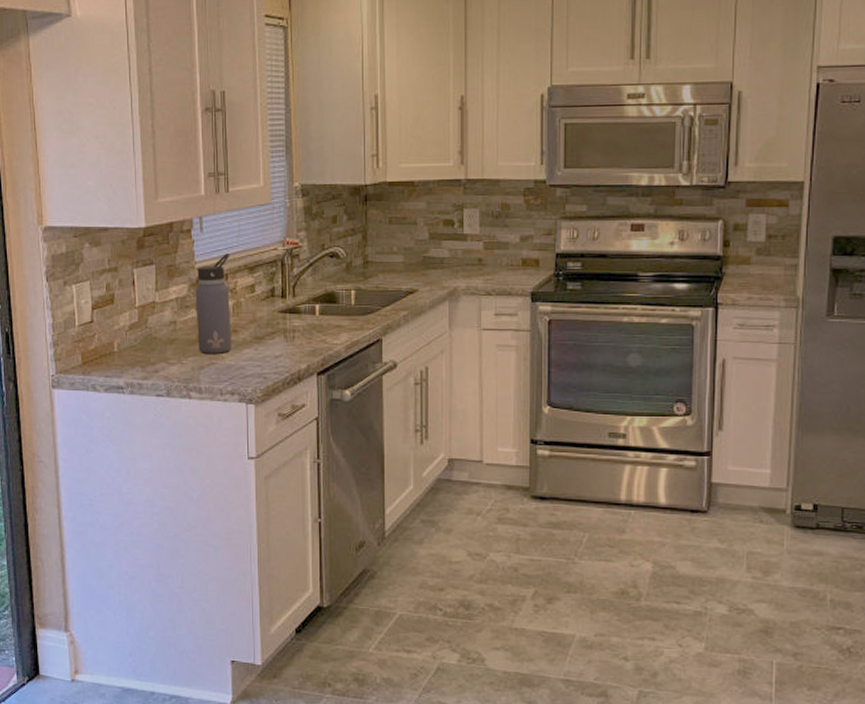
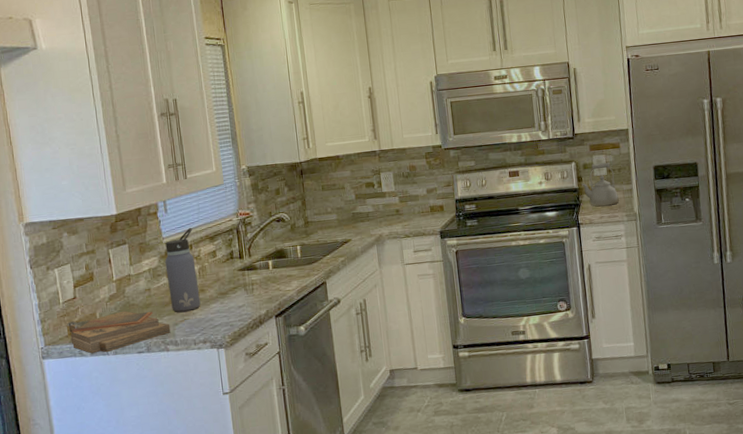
clipboard: none [81,344,195,391] -> present [67,310,171,354]
kettle: none [728,224,778,284] -> present [582,162,620,207]

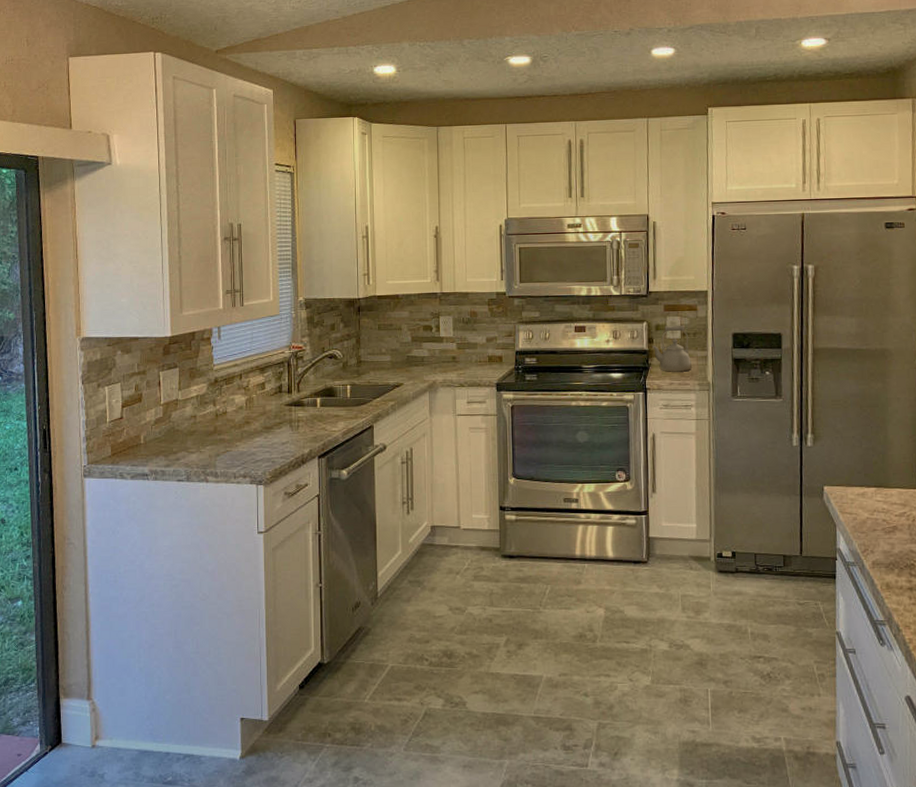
clipboard: present [67,310,171,354] -> none [111,436,212,478]
water bottle: present [165,228,201,313] -> none [213,357,244,444]

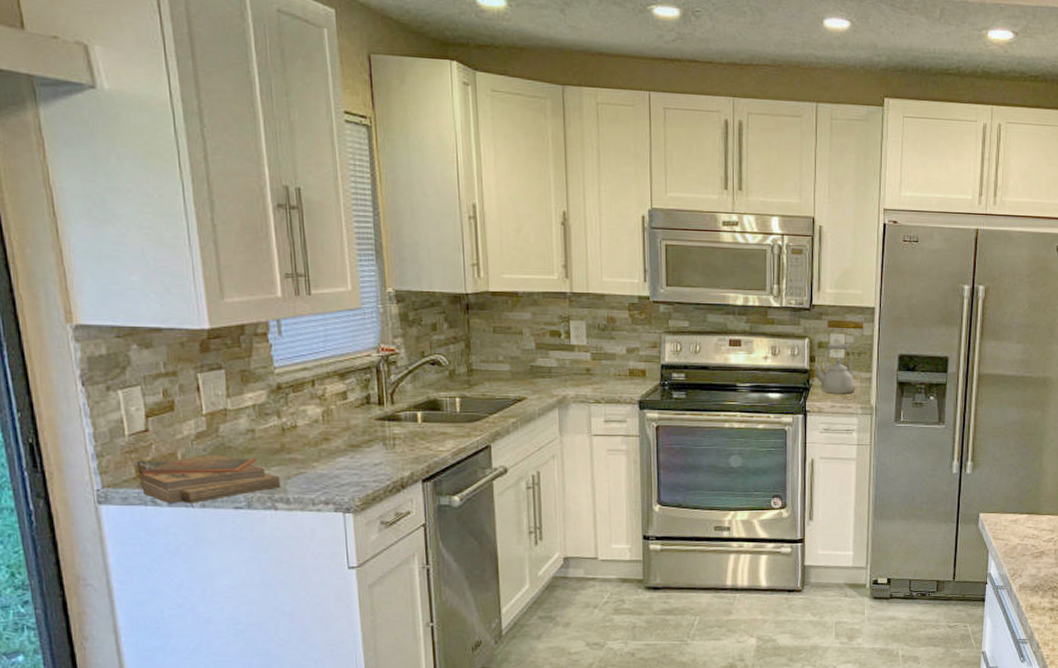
clipboard: none [111,436,212,478] -> present [134,454,281,504]

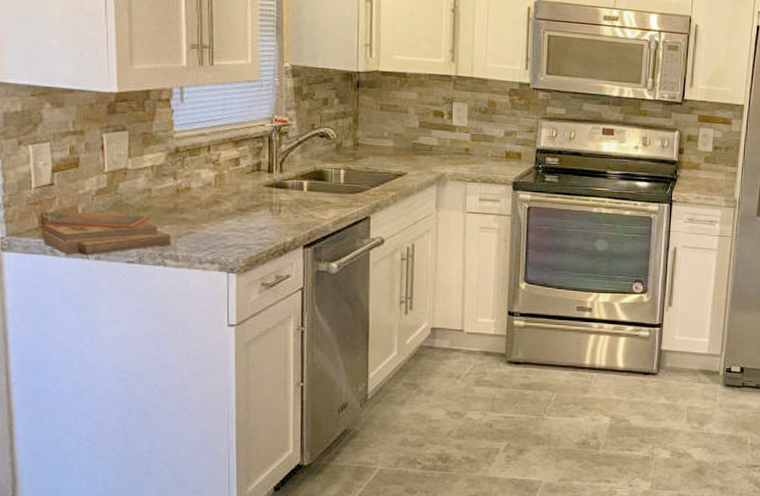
kettle: present [814,343,856,394] -> none [682,136,721,187]

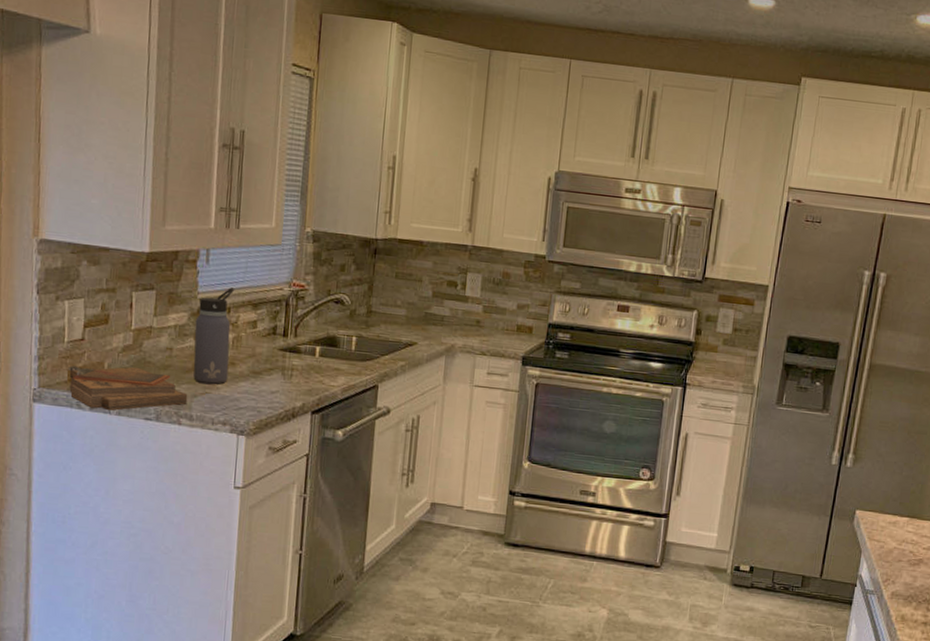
water bottle: none [173,125,214,224] -> present [193,287,235,385]

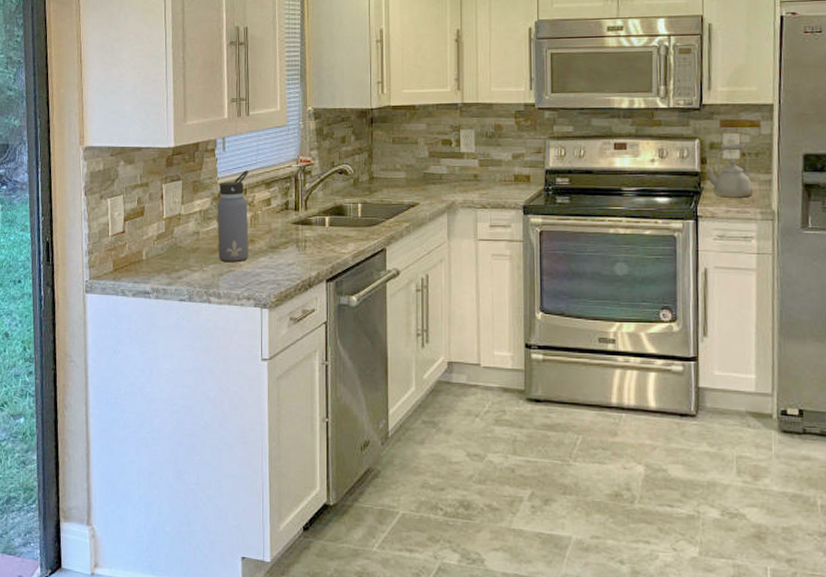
clipboard: present [68,365,188,411] -> none [113,252,215,296]
kettle: none [699,317,741,371] -> present [706,143,754,198]

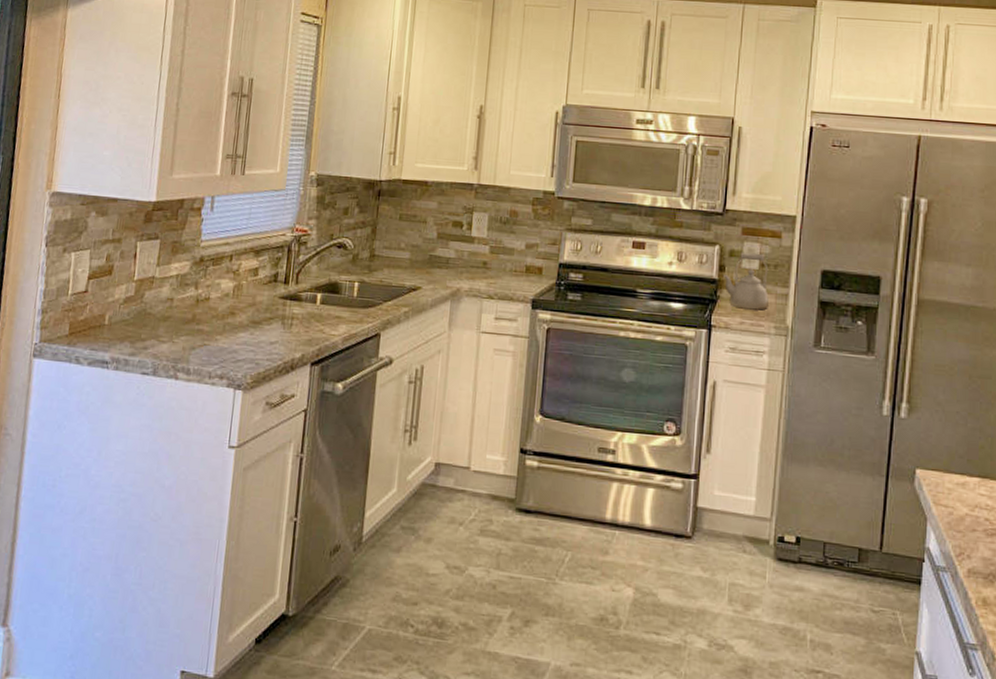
water bottle: present [217,170,249,263] -> none [192,235,238,336]

